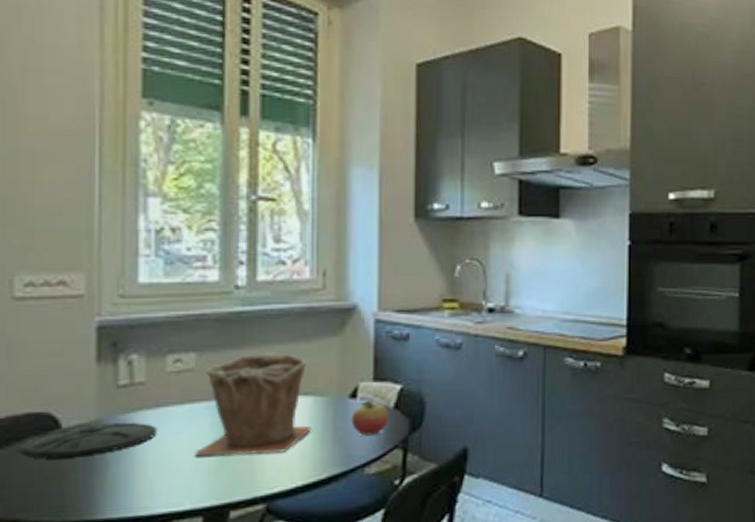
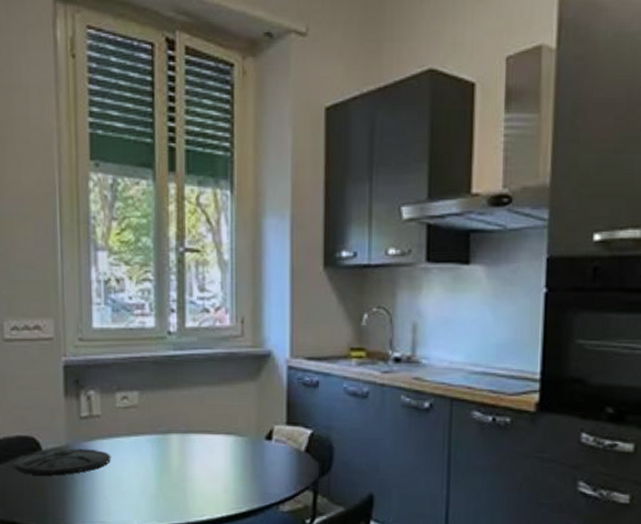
plant pot: present [195,353,312,457] -> none [140,394,233,486]
fruit: present [351,401,389,436] -> none [267,443,301,476]

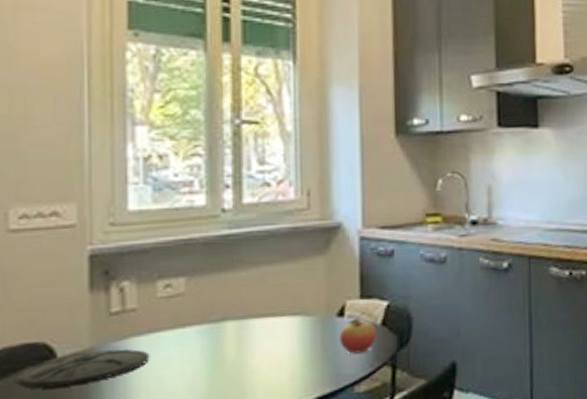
fruit: none [267,443,301,476] -> present [339,318,377,354]

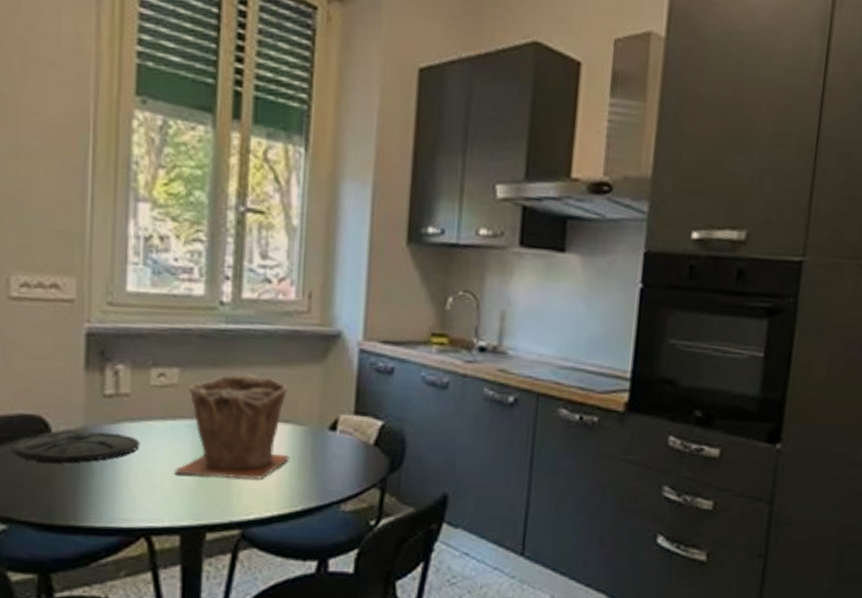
plant pot: none [187,274,301,381] -> present [175,374,289,480]
fruit: present [339,318,377,354] -> none [329,435,369,471]

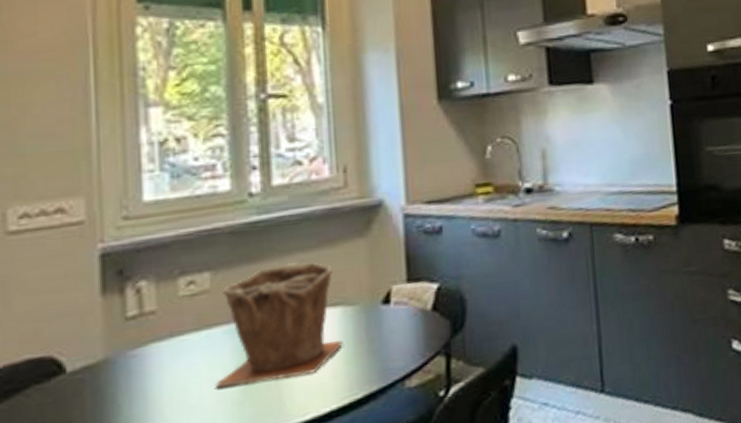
plate: present [11,431,141,462] -> none [18,356,173,410]

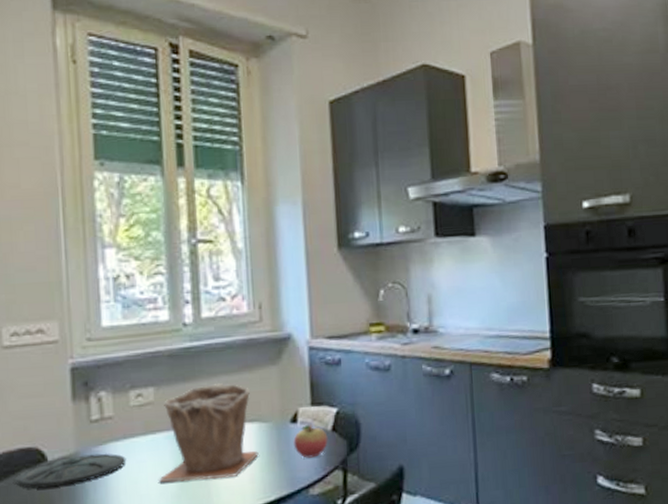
plate: none [18,356,173,410] -> present [14,453,127,489]
fruit: none [385,304,428,345] -> present [293,425,328,458]

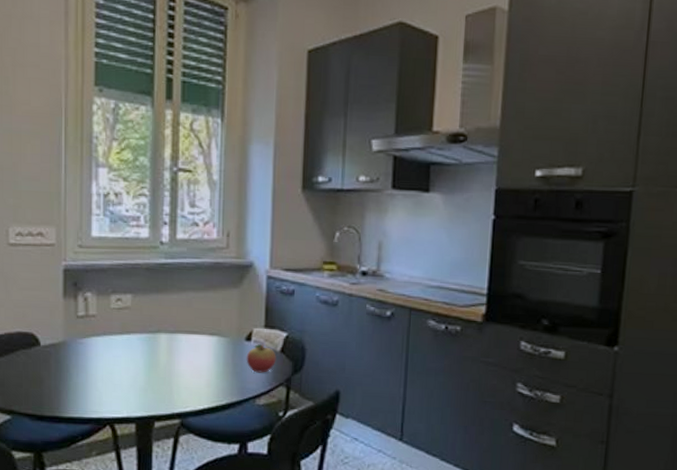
plate: present [14,453,127,489] -> none [12,344,105,368]
plant pot: present [159,383,259,483] -> none [130,298,216,380]

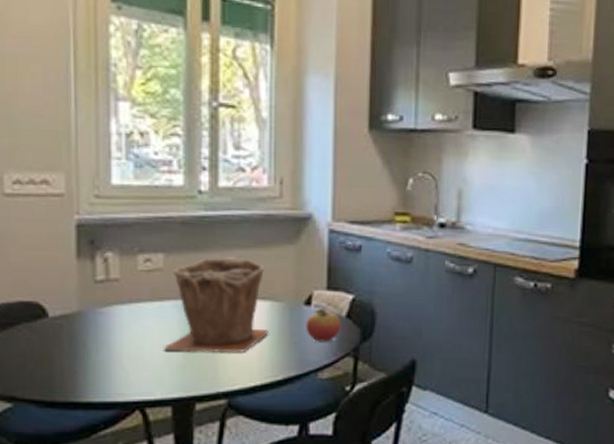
plant pot: none [130,298,216,380] -> present [164,257,269,353]

